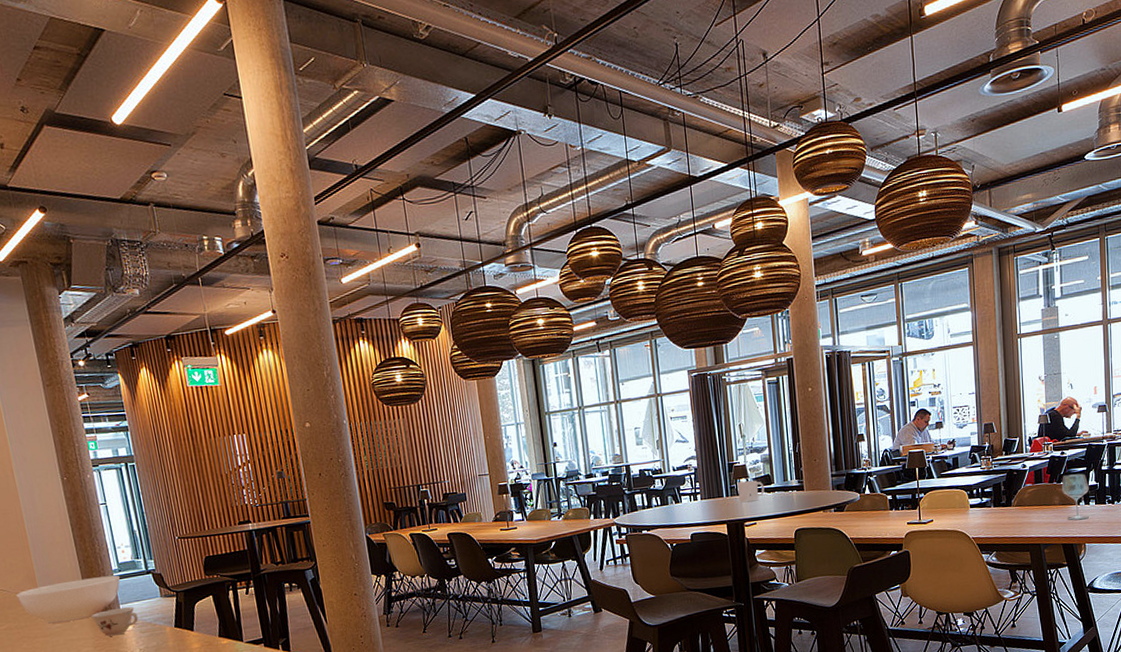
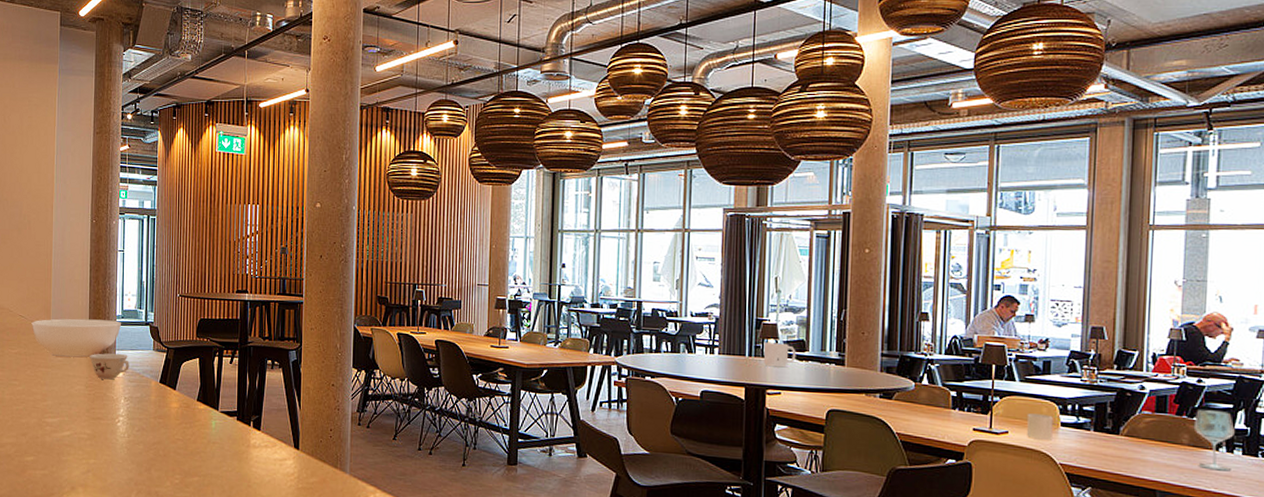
mug: none [945,500,966,523] -> present [1026,413,1054,442]

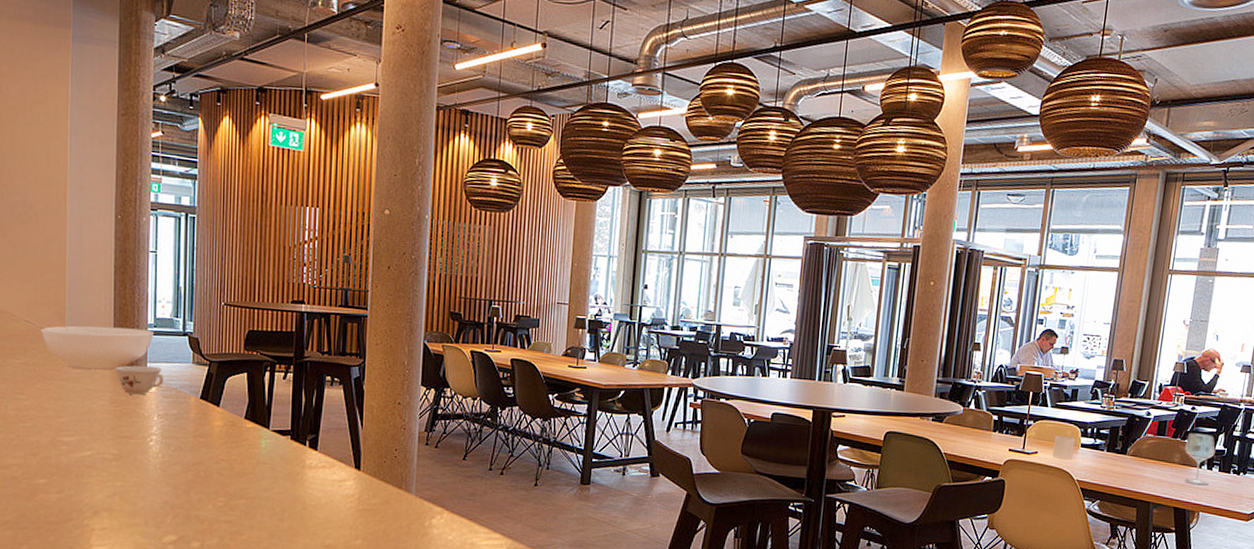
mug: present [763,342,796,368] -> none [832,368,862,392]

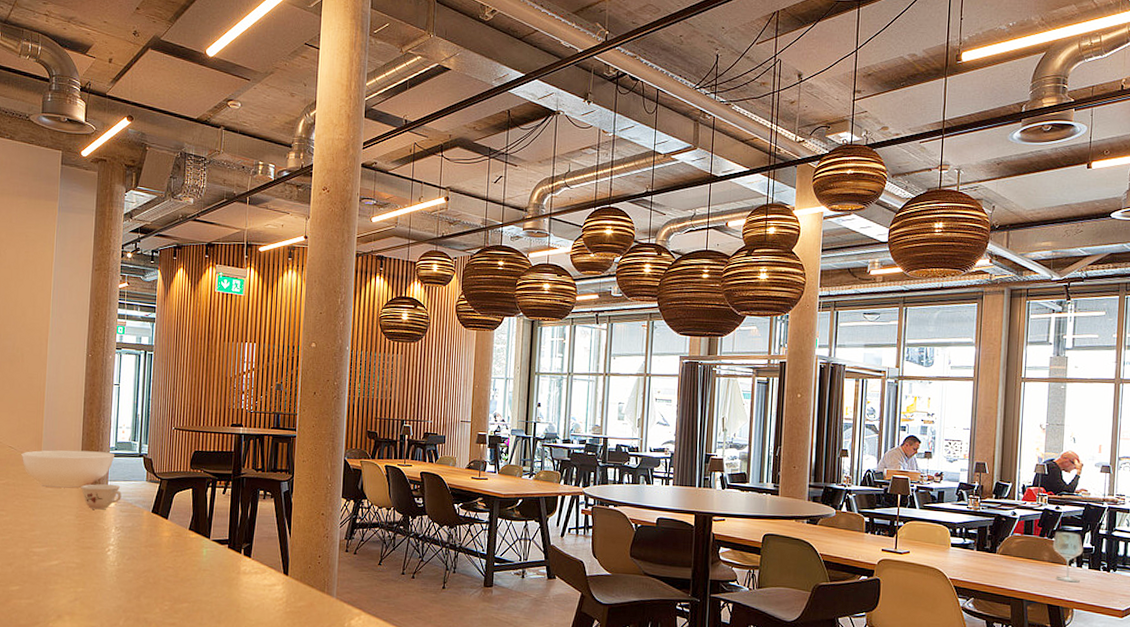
mug: present [1053,436,1075,461] -> none [924,536,946,560]

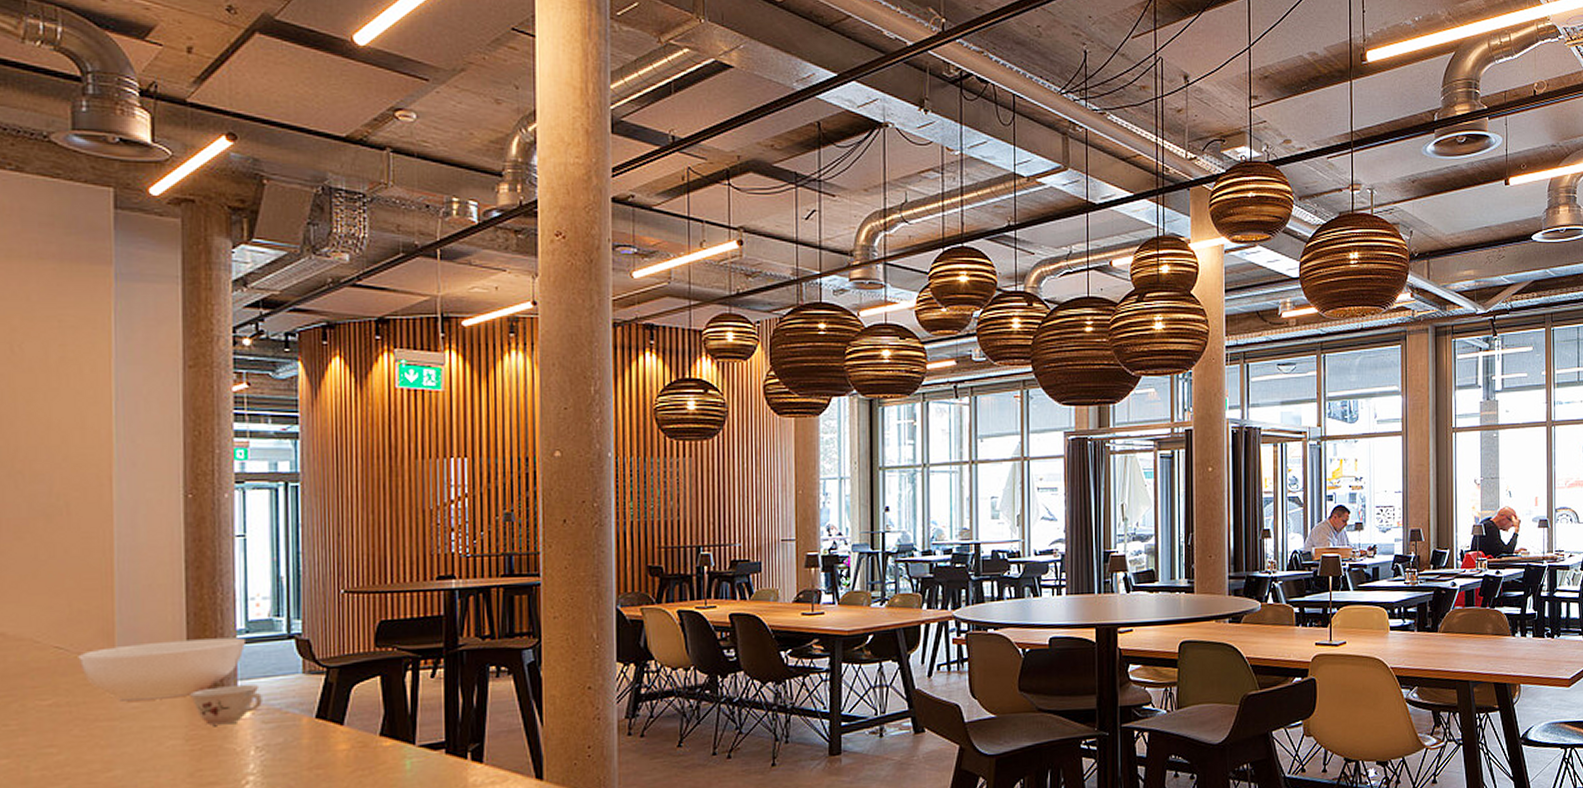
wine glass: present [1052,531,1083,583] -> none [1495,598,1526,655]

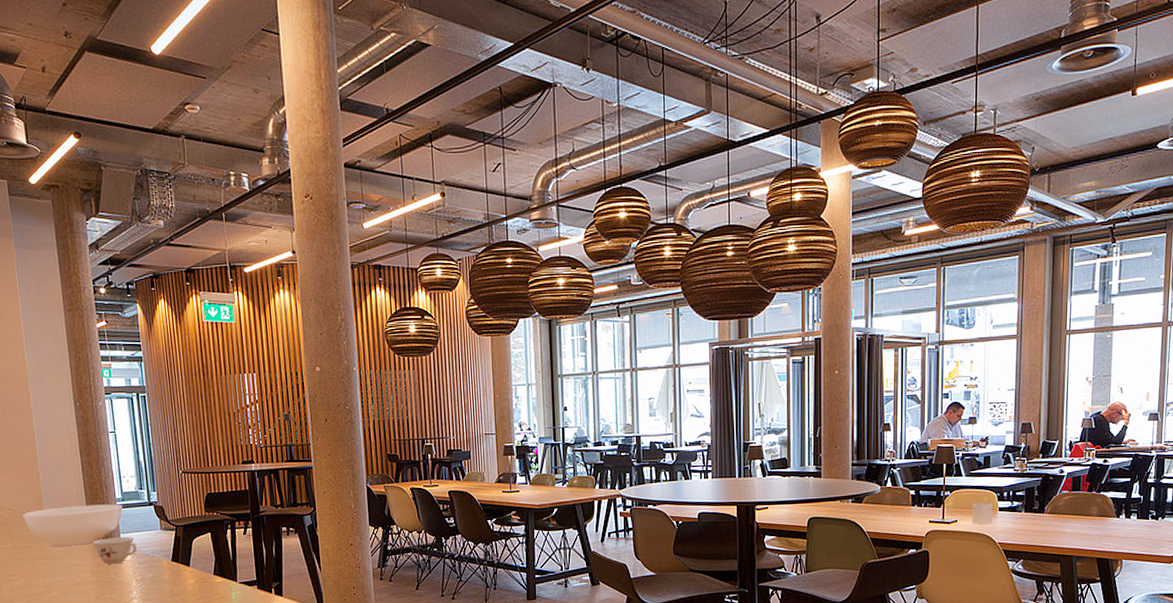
mug: none [1361,620,1385,648] -> present [971,502,994,525]

